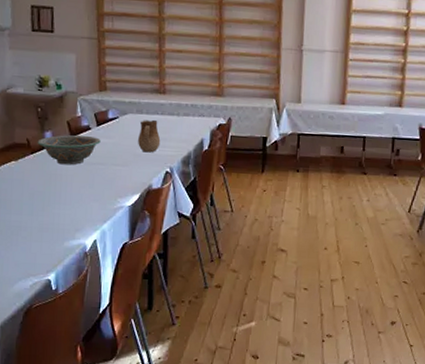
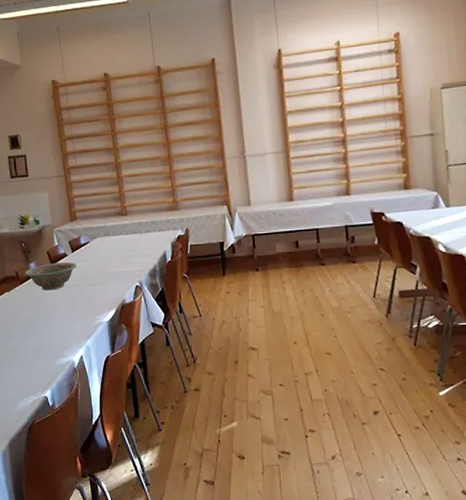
ceramic jug: present [138,119,161,153] -> none [108,239,128,271]

